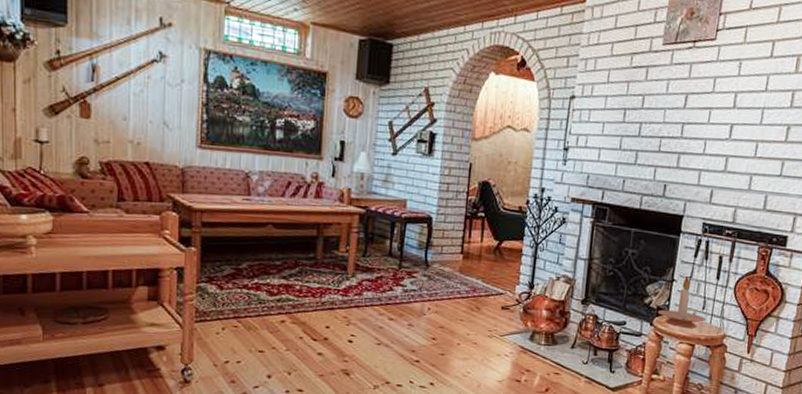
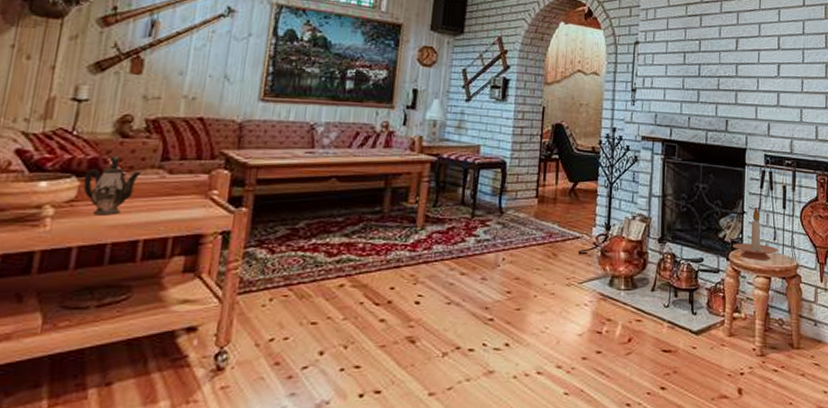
teapot: none [57,194,103,248] -> present [83,156,142,216]

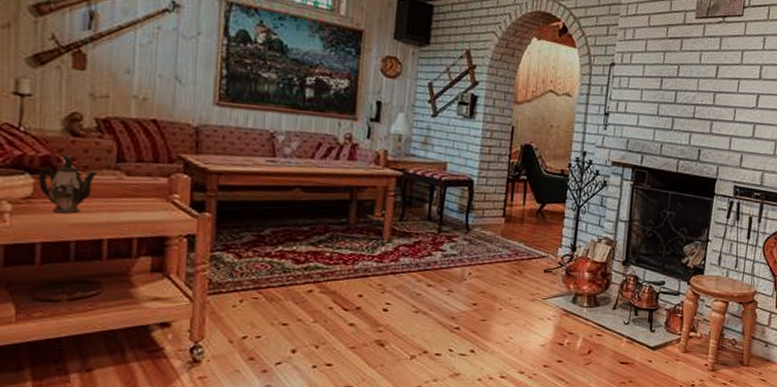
candle holder: present [732,206,779,260] -> none [694,235,739,286]

